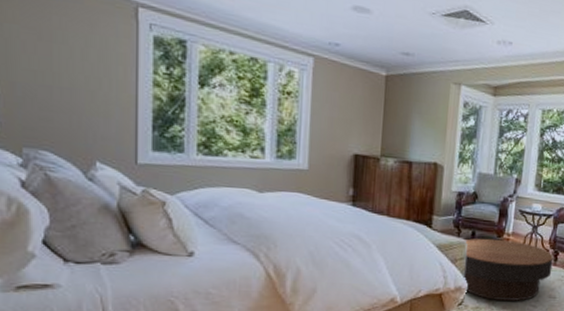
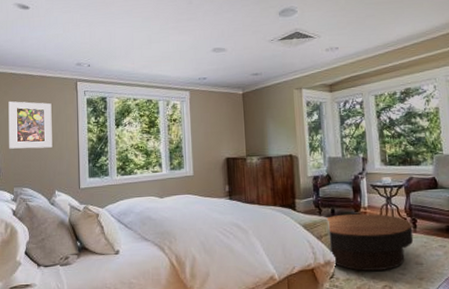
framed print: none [11,13,92,98] -> present [8,101,52,149]

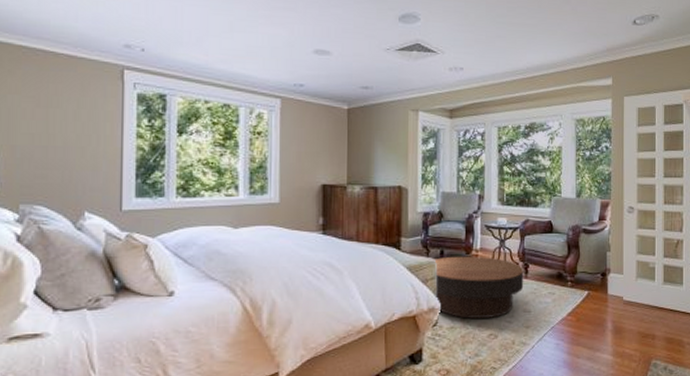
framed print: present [8,101,52,149] -> none [13,85,84,154]

